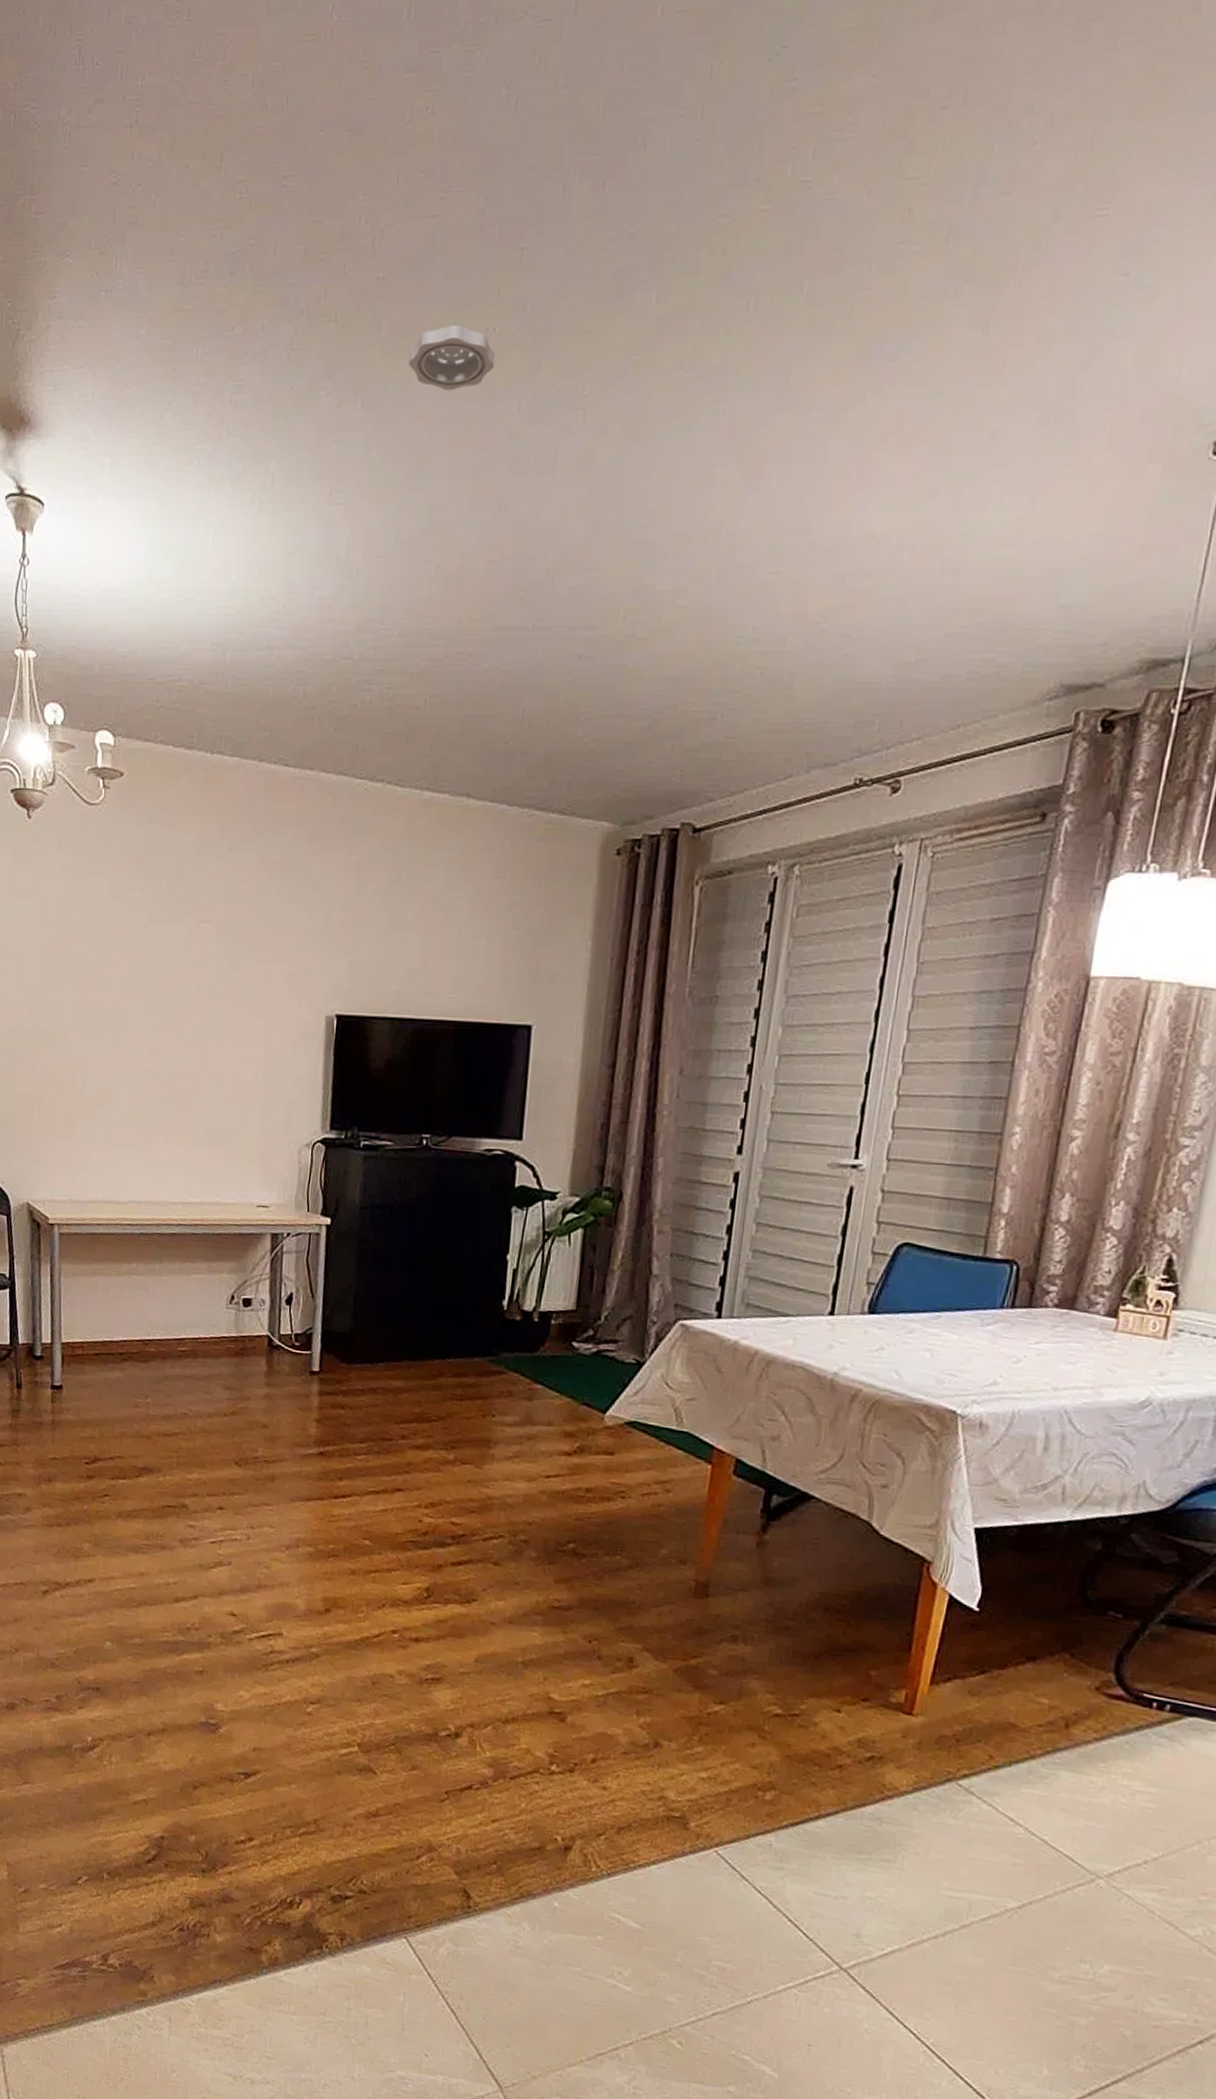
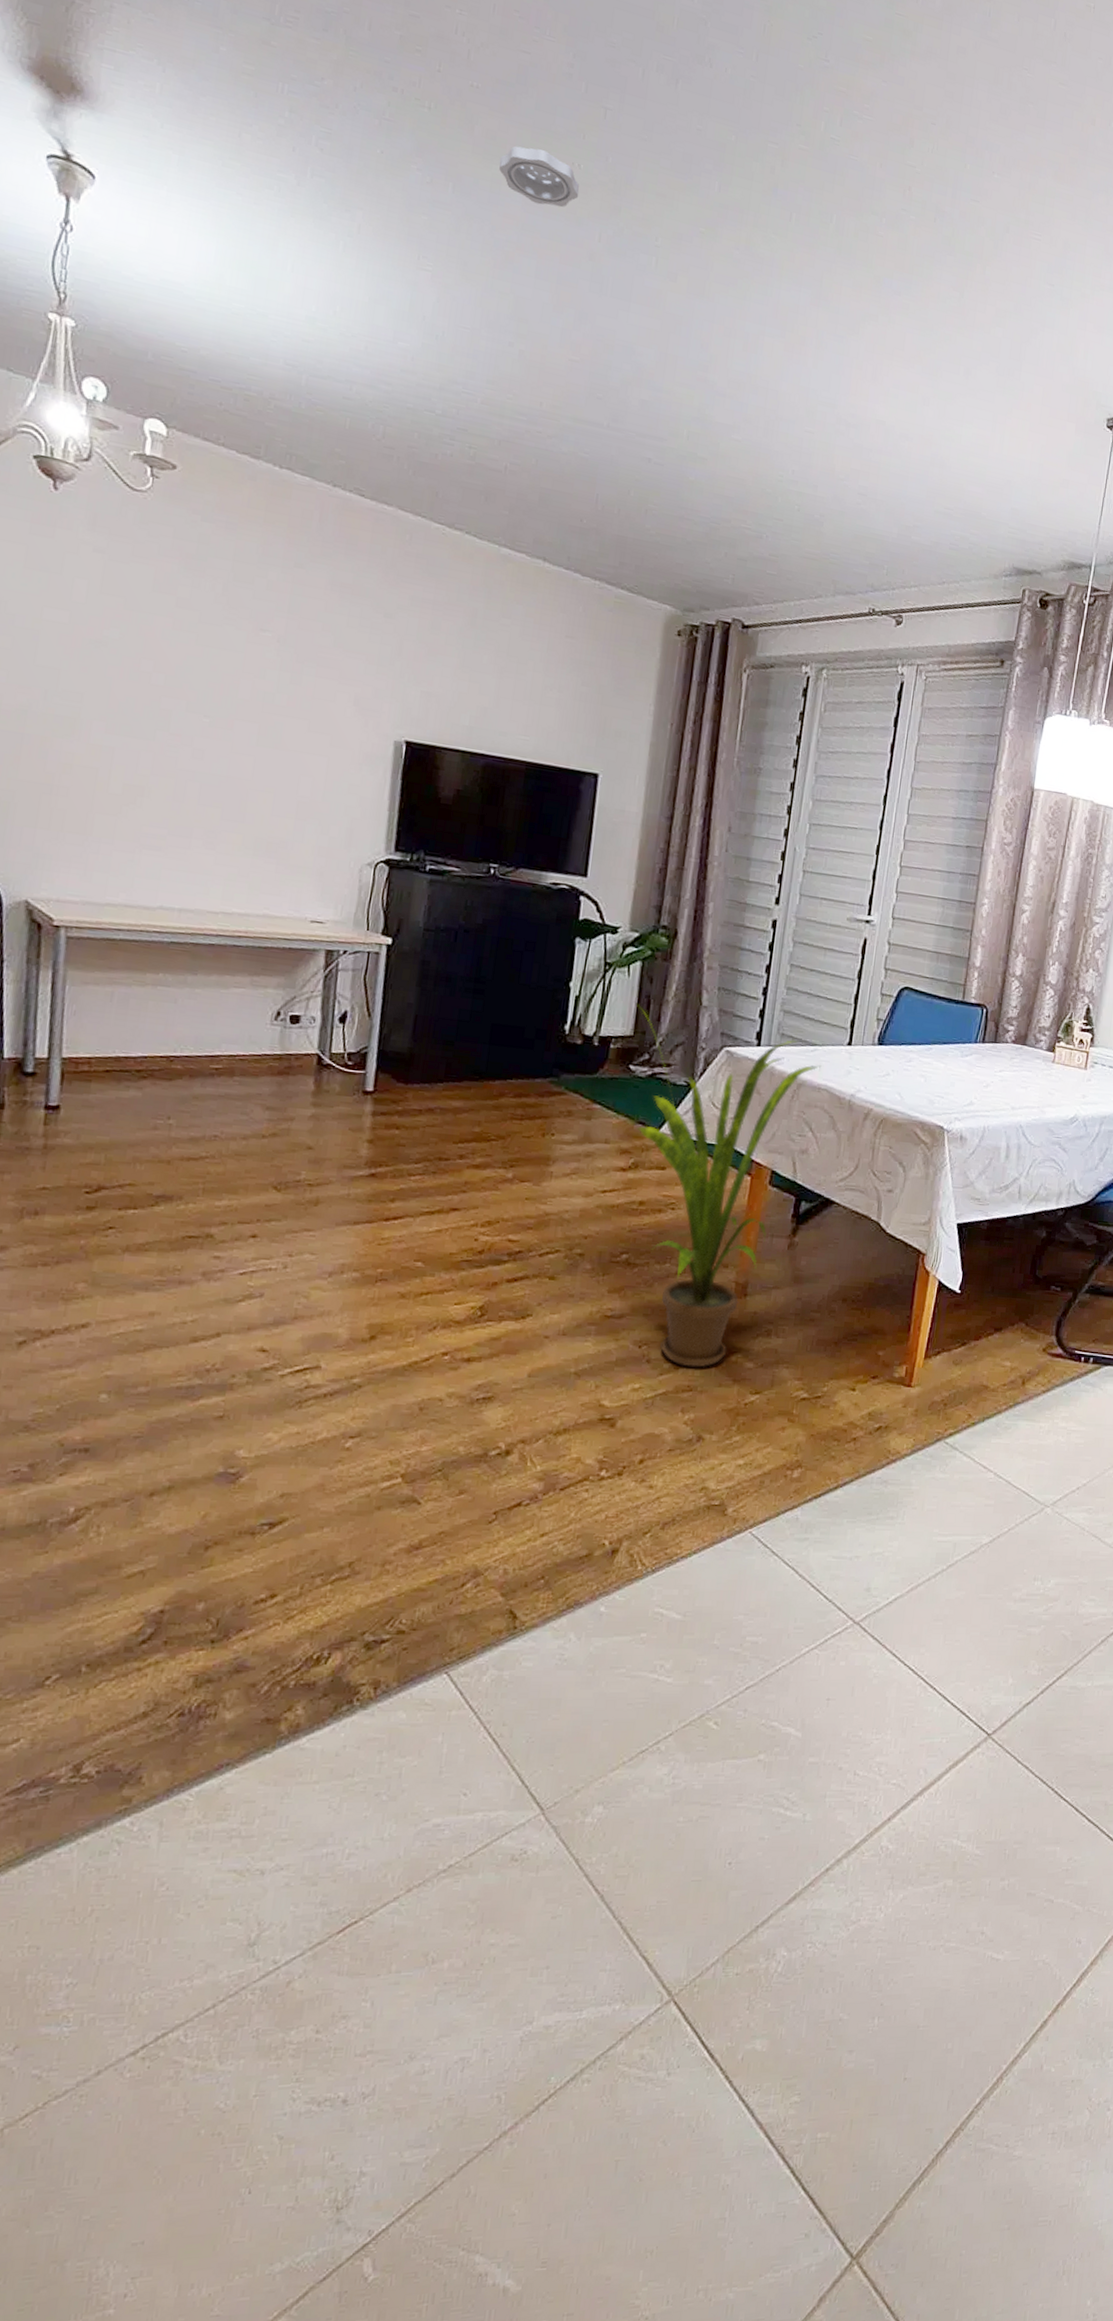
house plant: none [578,1274,797,1670] -> present [636,1003,822,1368]

